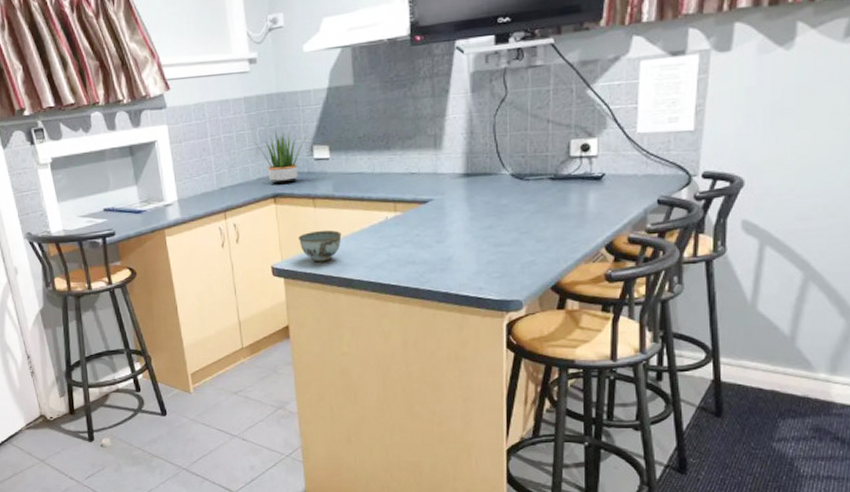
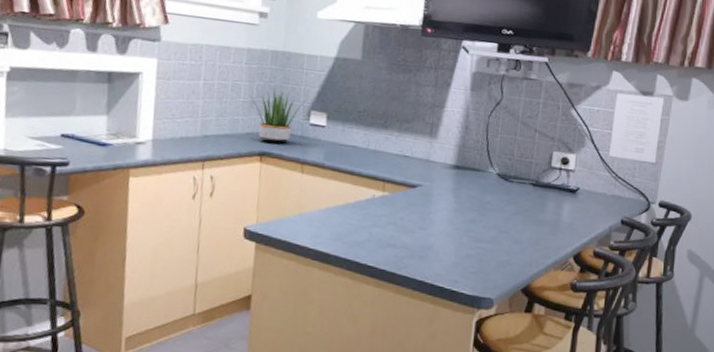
bowl: present [299,229,342,263] -> none [279,197,326,232]

